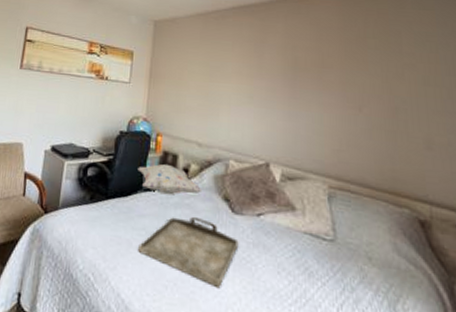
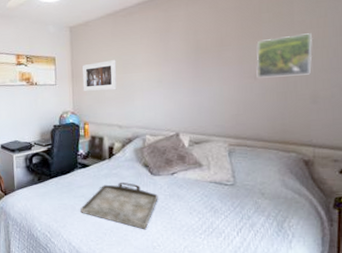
decorative pillow: present [138,163,203,195] -> none [72,145,126,169]
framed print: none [160,64,203,100] -> present [82,60,117,92]
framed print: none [361,67,425,115] -> present [256,33,313,78]

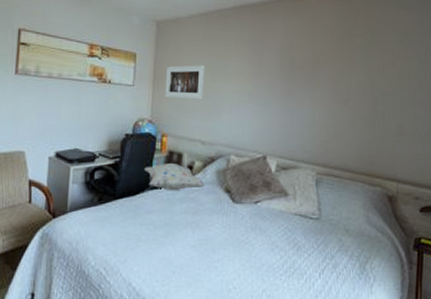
decorative pillow: none [72,145,126,169] -> present [144,162,206,191]
serving tray: present [80,182,158,230] -> none [147,208,238,269]
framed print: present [256,33,313,78] -> none [348,63,401,106]

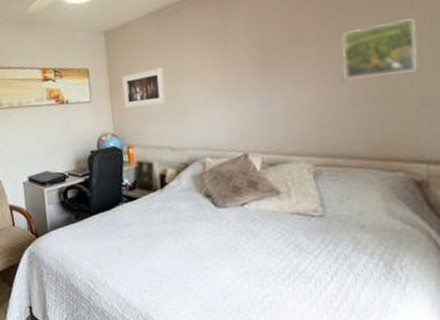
decorative pillow: present [144,162,206,191] -> none [115,173,183,202]
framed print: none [348,63,401,106] -> present [342,18,418,80]

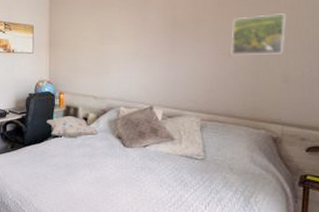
decorative pillow: none [115,173,183,202] -> present [46,115,100,139]
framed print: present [122,67,166,108] -> none [59,31,94,62]

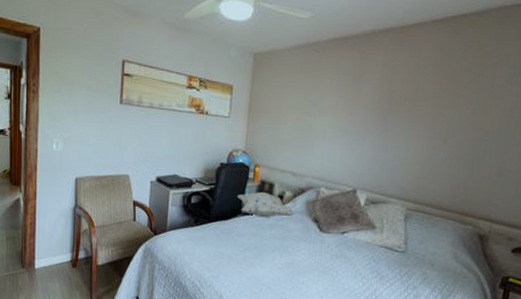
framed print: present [231,13,287,55] -> none [447,100,511,145]

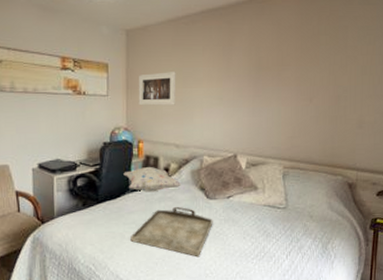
serving tray: none [237,235,324,290] -> present [130,206,213,257]
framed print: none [259,98,301,133] -> present [138,72,176,106]

